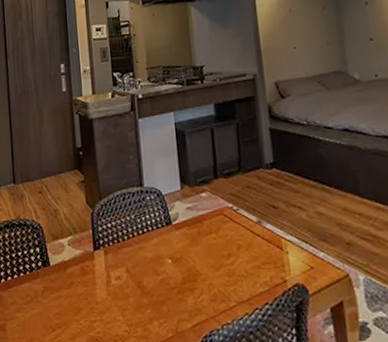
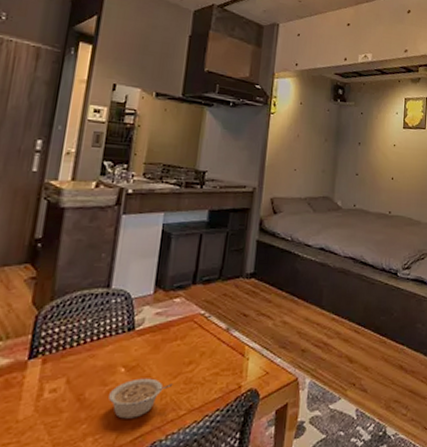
legume: none [163,269,218,307] -> present [109,378,173,419]

